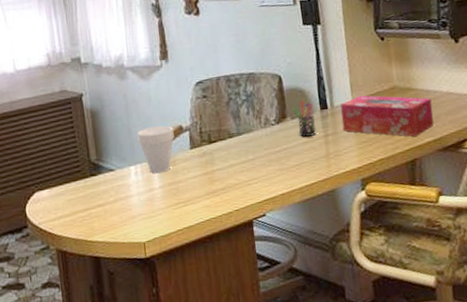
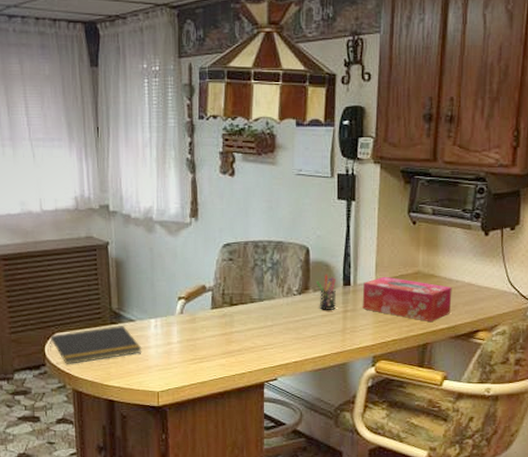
notepad: none [30,176,124,224] -> present [50,326,142,364]
cup: present [137,125,174,173] -> none [160,283,197,328]

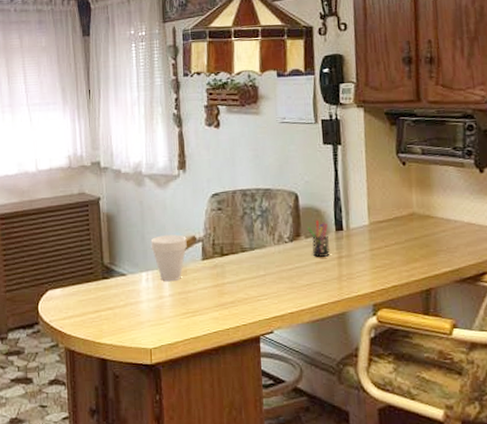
notepad: present [50,326,142,364] -> none [43,280,134,322]
cup: none [160,283,197,328] -> present [150,234,187,281]
tissue box: present [362,276,452,323] -> none [356,219,452,266]

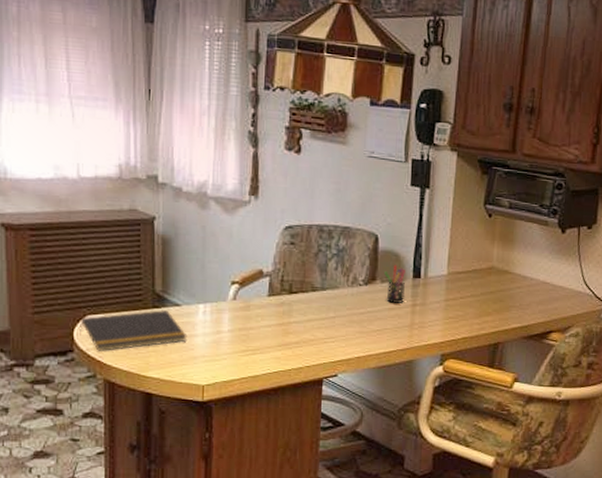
notepad: none [43,280,134,322] -> present [80,310,187,351]
cup: present [150,234,187,281] -> none [211,266,253,315]

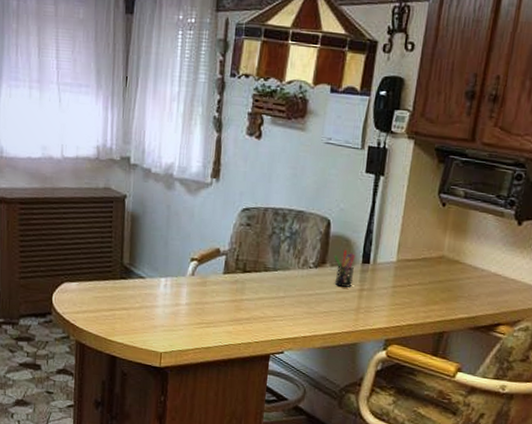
notepad: present [80,310,187,351] -> none [57,281,149,316]

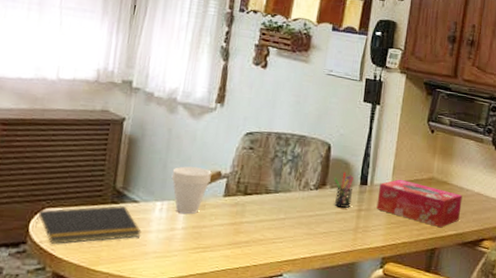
notepad: none [57,281,149,316] -> present [35,205,142,244]
cup: none [173,243,211,290] -> present [171,166,212,214]
tissue box: none [379,257,477,311] -> present [376,179,463,228]

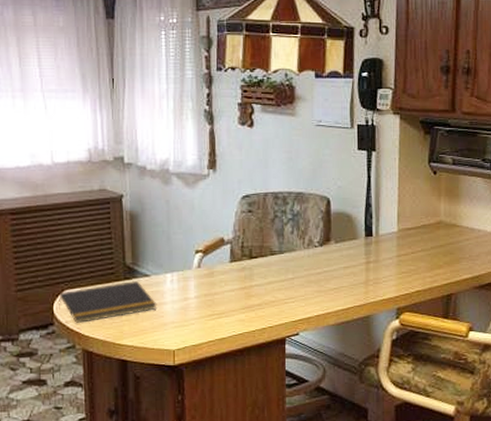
cup: present [171,166,212,214] -> none [176,236,215,282]
pen holder: present [334,171,354,208] -> none [338,225,359,262]
tissue box: present [376,179,463,228] -> none [385,226,475,273]

